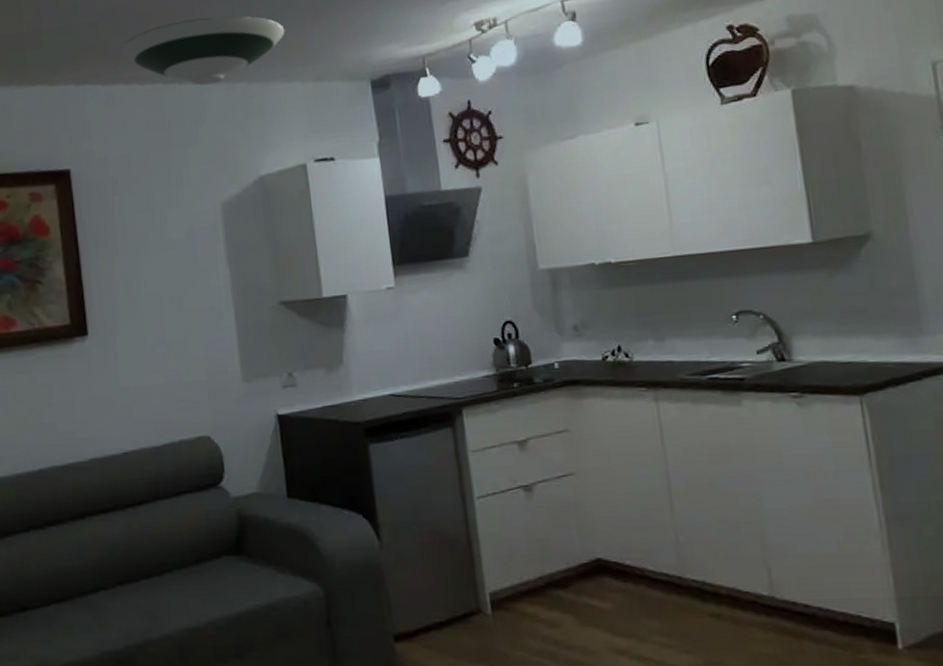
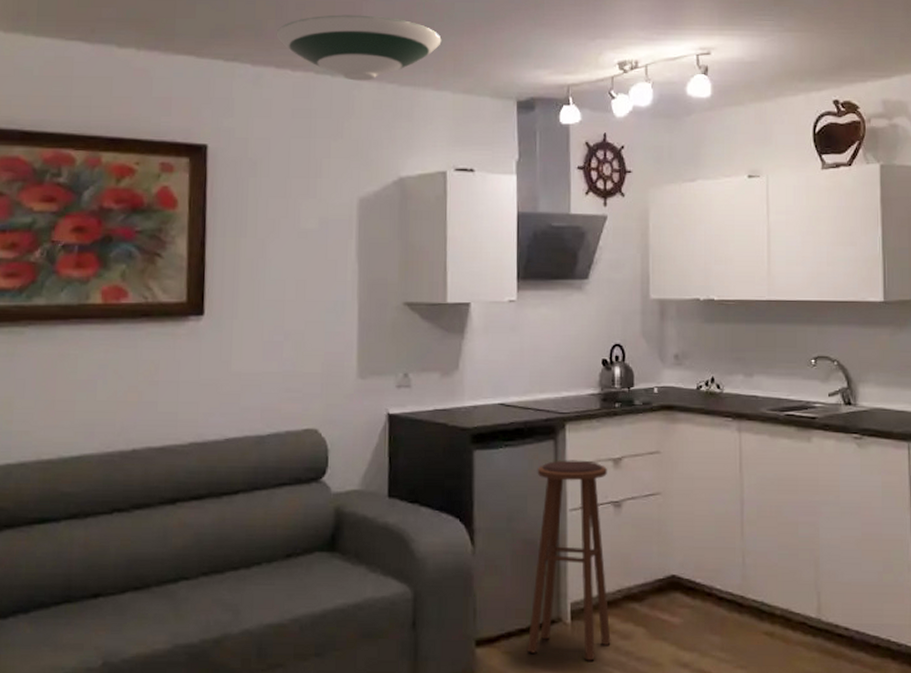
stool: none [437,445,538,652] -> present [528,460,611,661]

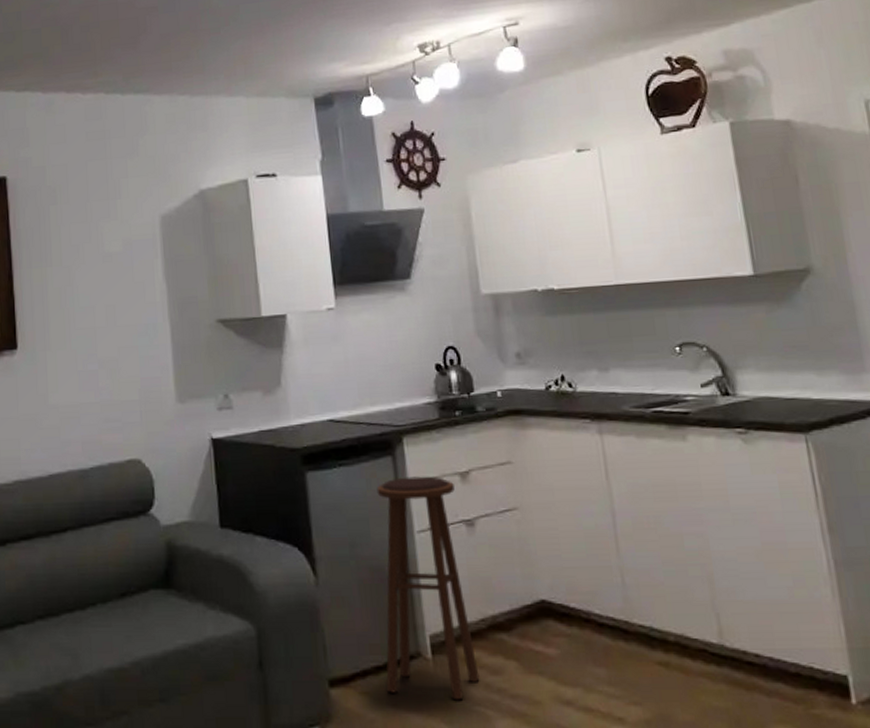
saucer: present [276,14,442,81] -> none [63,28,230,97]

